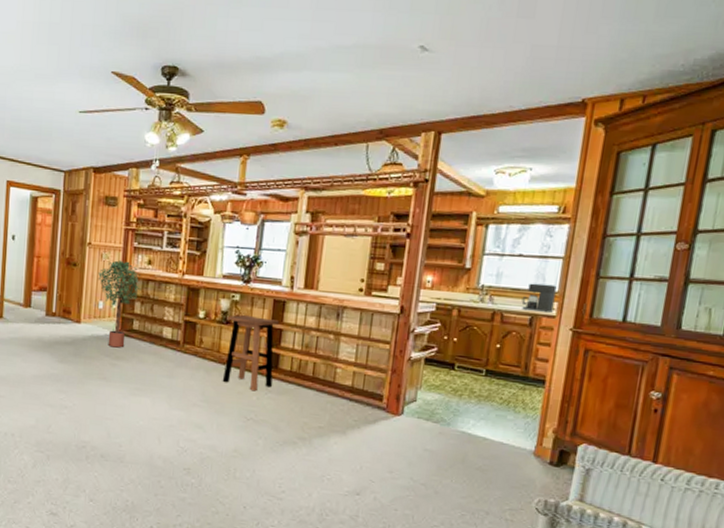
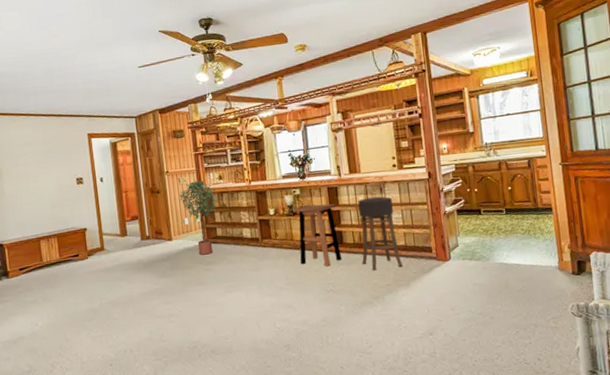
bar stool: none [296,321,349,410] -> present [358,196,403,271]
coffee maker: present [521,283,557,314] -> none [518,132,543,156]

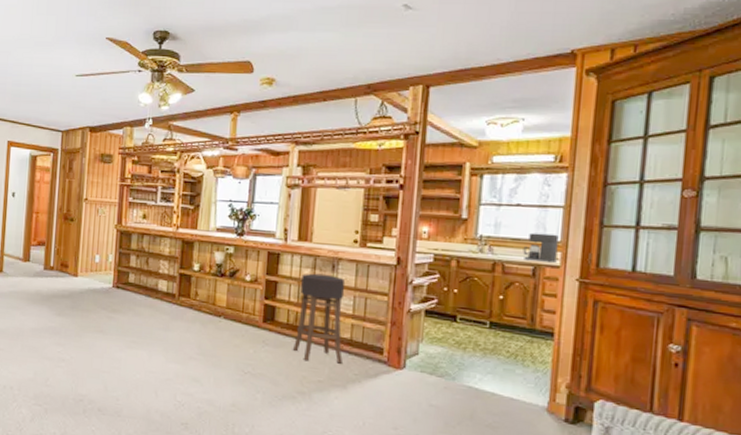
potted tree: present [179,180,218,255] -> none [94,214,137,301]
bar stool: present [294,204,342,267] -> none [218,267,275,345]
coffee maker: none [518,132,543,156] -> present [523,232,559,264]

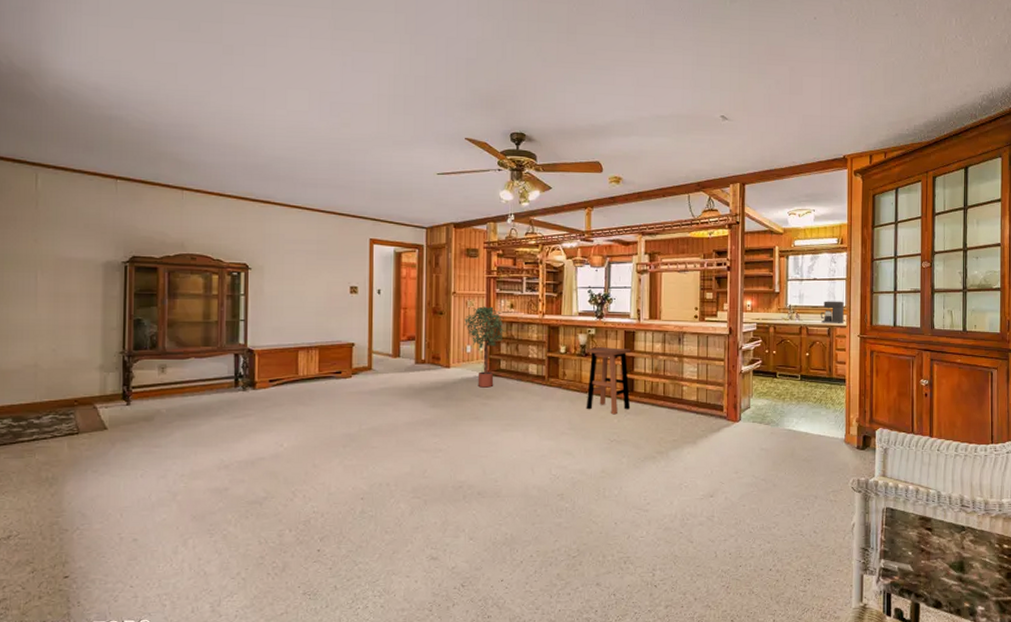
potted tree: none [94,214,137,301] -> present [464,305,506,388]
bar stool: none [218,267,275,345] -> present [586,346,632,415]
bar stool: present [293,273,346,364] -> none [651,347,692,424]

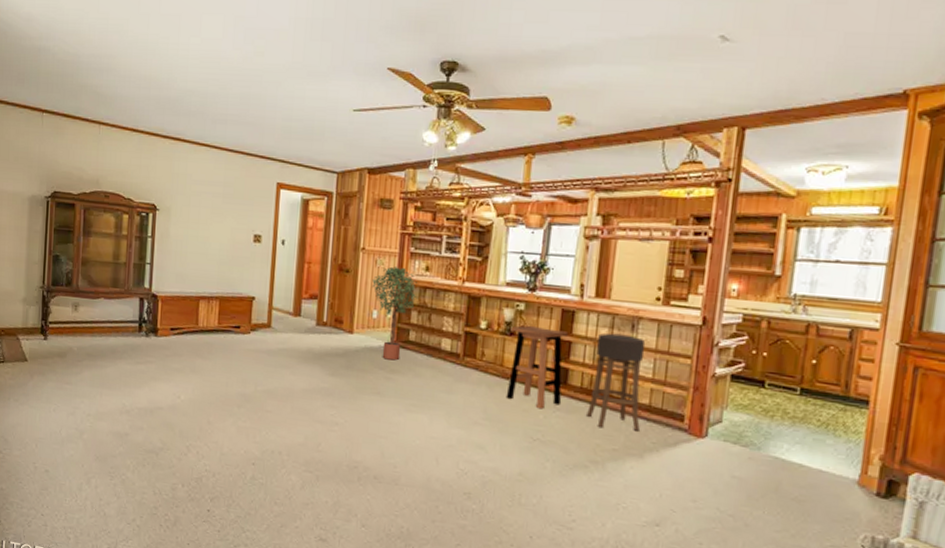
bar stool: none [651,347,692,424] -> present [587,333,646,431]
coffee maker: present [820,301,844,324] -> none [839,292,880,326]

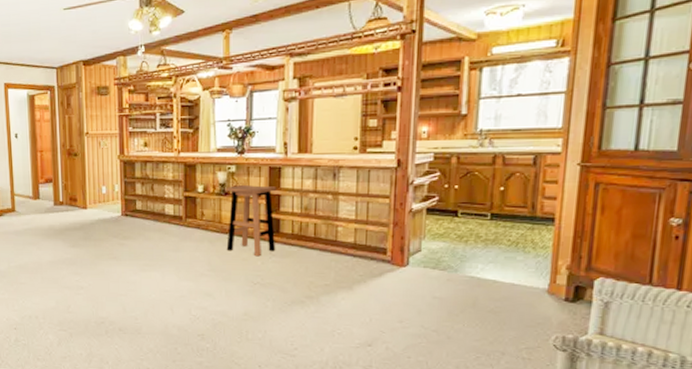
potted tree: present [372,265,419,361] -> none [98,145,141,228]
bar stool: present [587,333,646,431] -> none [299,183,347,268]

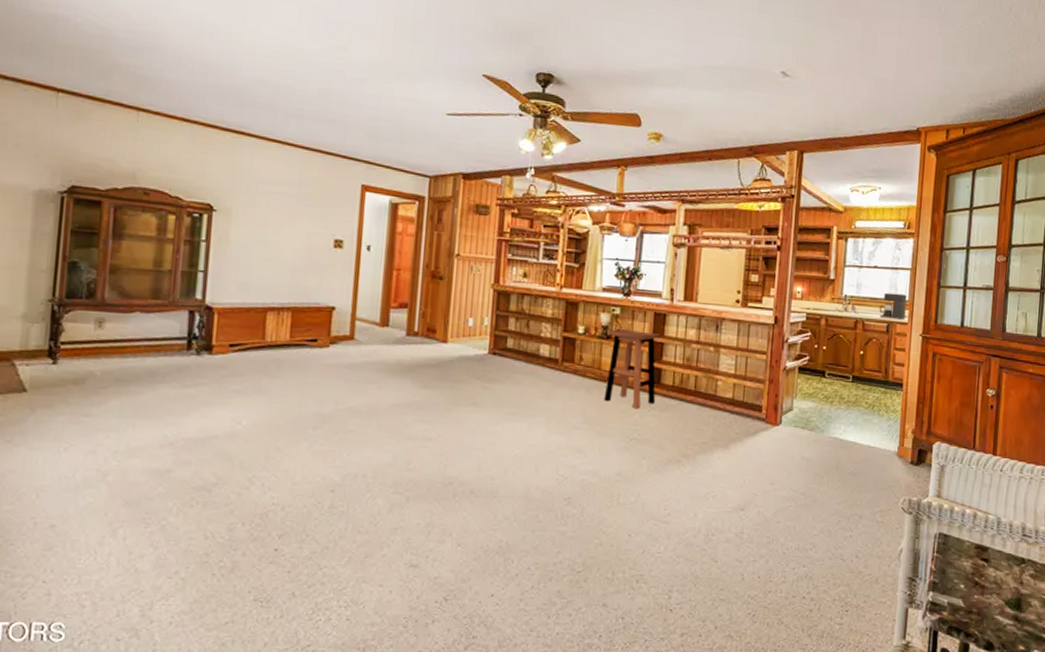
coffee maker: none [523,121,560,151] -> present [879,292,907,321]

